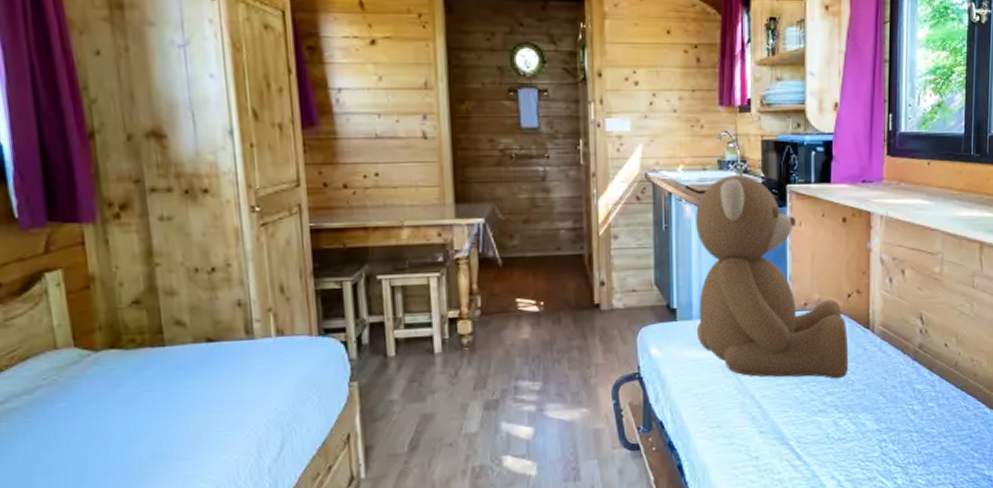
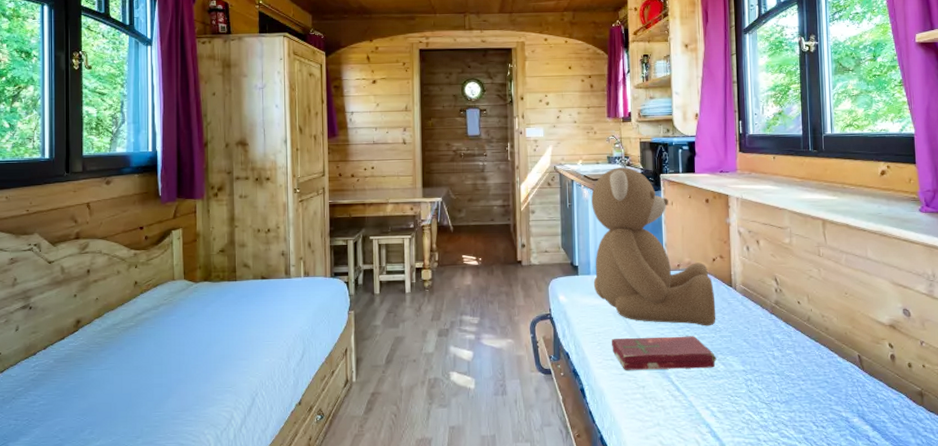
book: none [717,391,847,439] -> present [611,336,717,370]

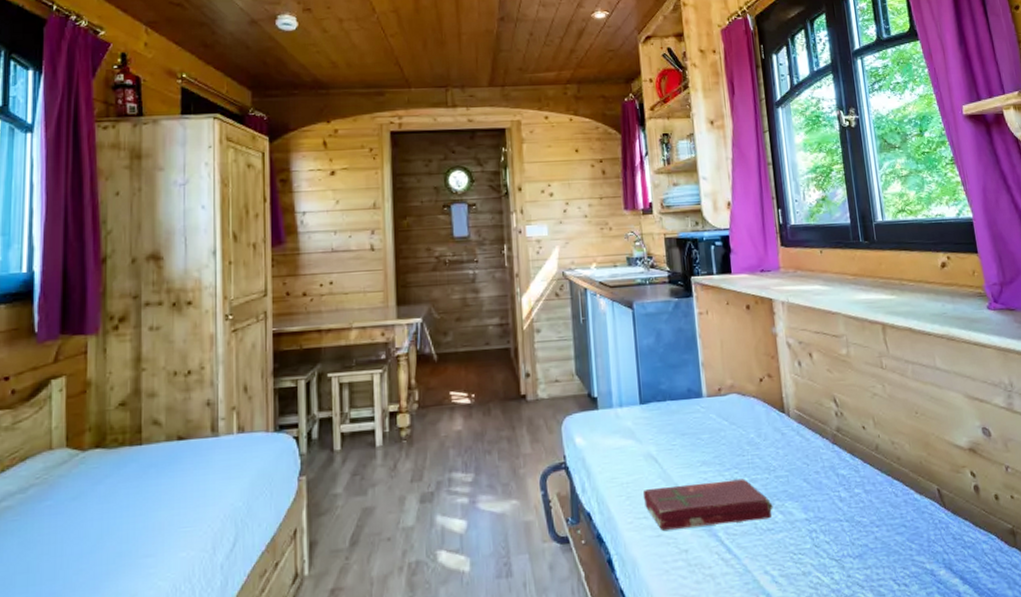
teddy bear: present [591,167,716,326] -> none [609,270,769,466]

